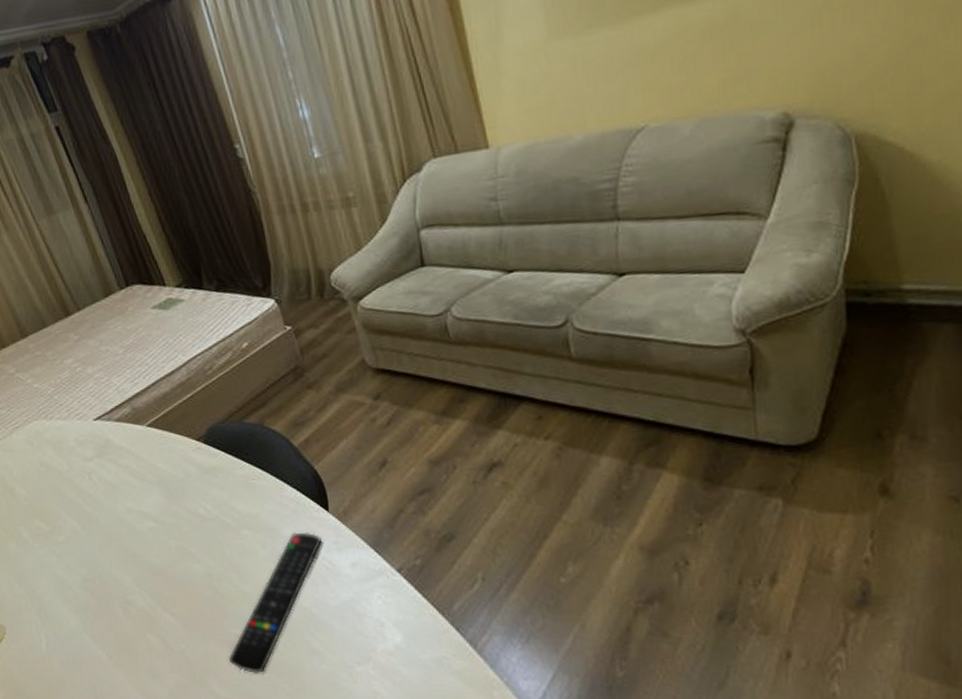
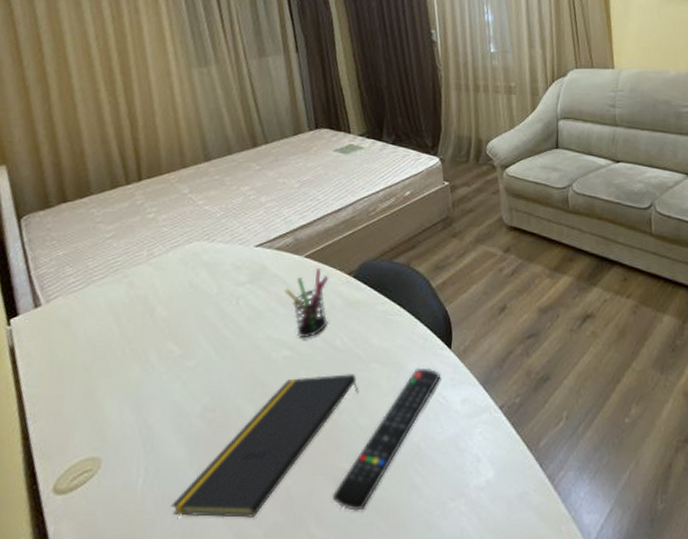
notepad: none [76,542,235,678] -> present [171,374,359,518]
pen holder: none [134,437,186,509] -> present [284,268,328,339]

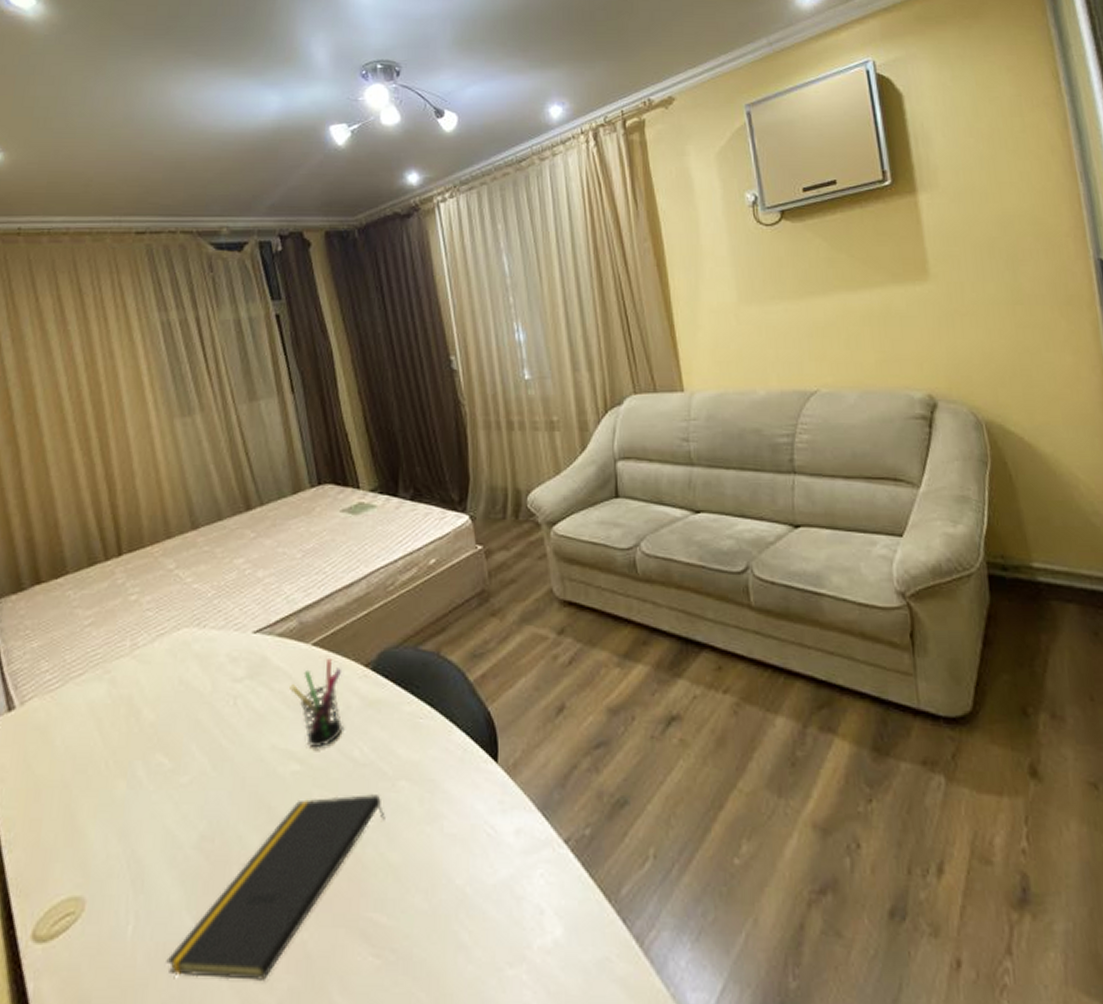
remote control: present [331,367,440,511] -> none [358,786,486,976]

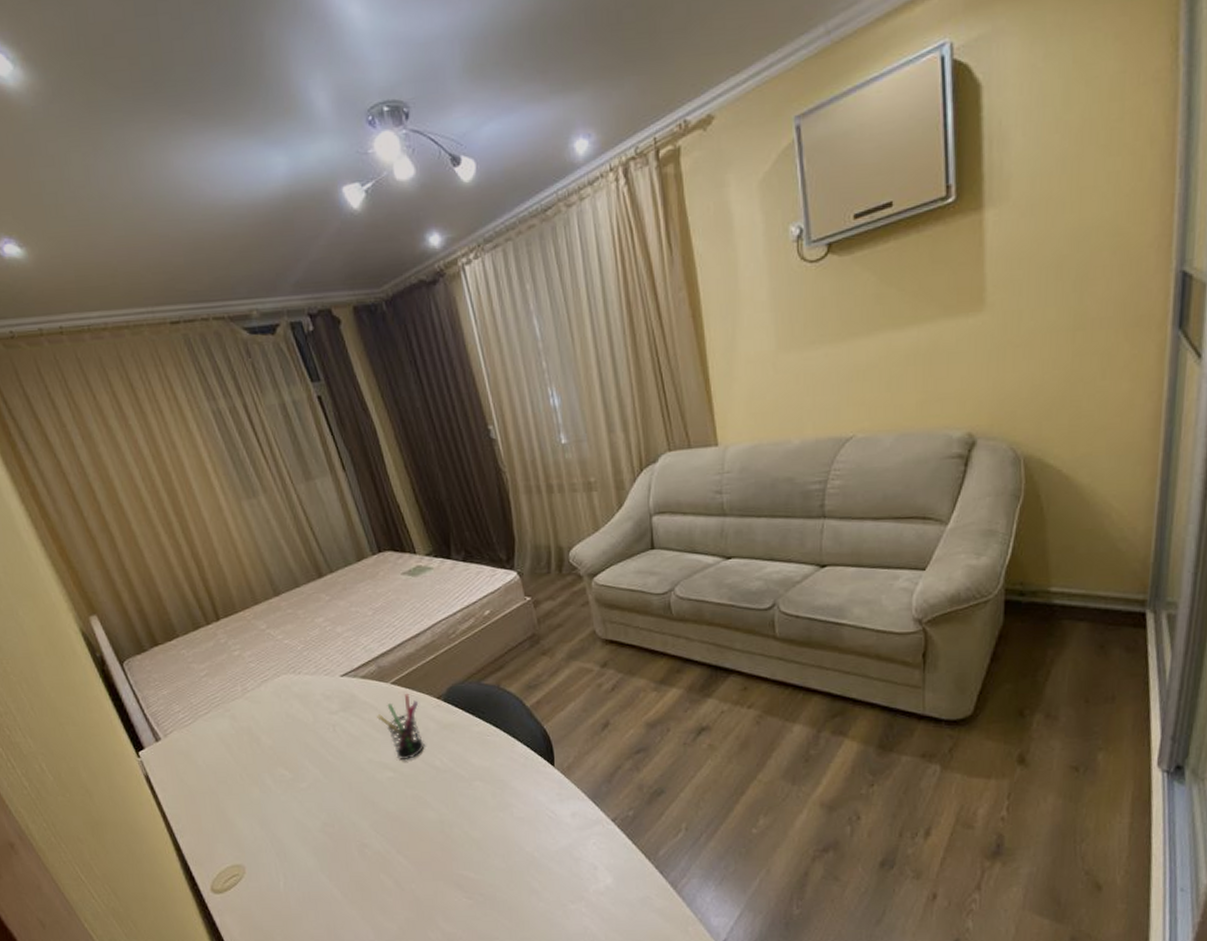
notepad: present [166,794,385,980] -> none [312,792,466,914]

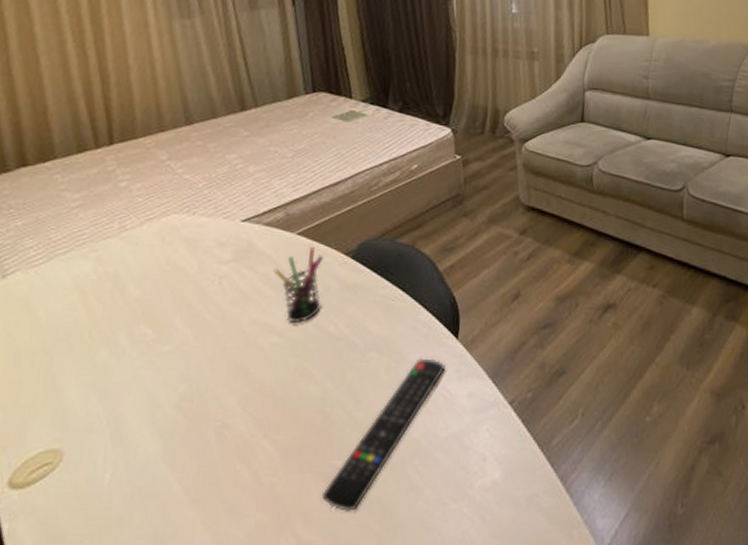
remote control: none [455,784,546,910] -> present [321,358,445,511]

